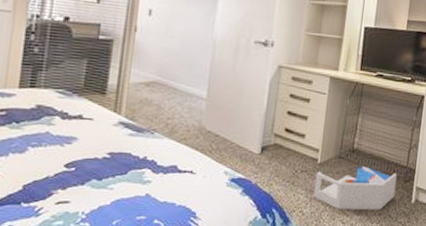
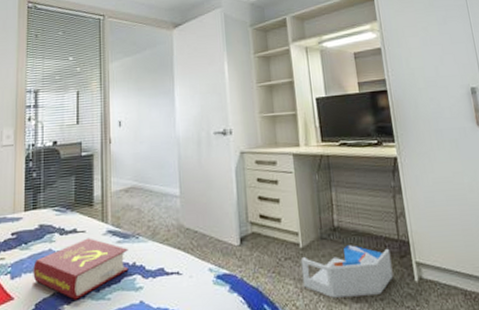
book: none [23,126,141,186] -> present [33,238,129,300]

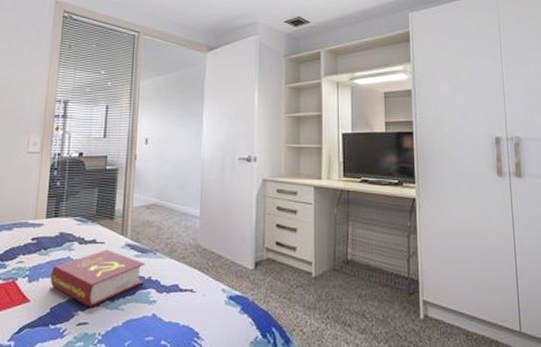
storage bin: present [300,245,394,298] -> none [312,279,400,328]

